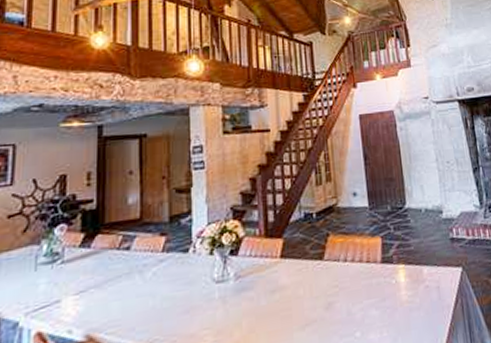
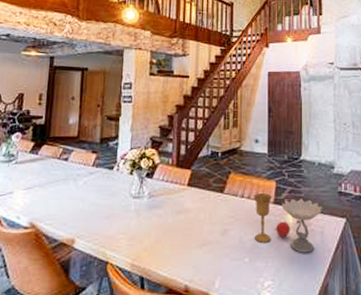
goblet: none [358,252,435,315] -> present [253,192,322,253]

